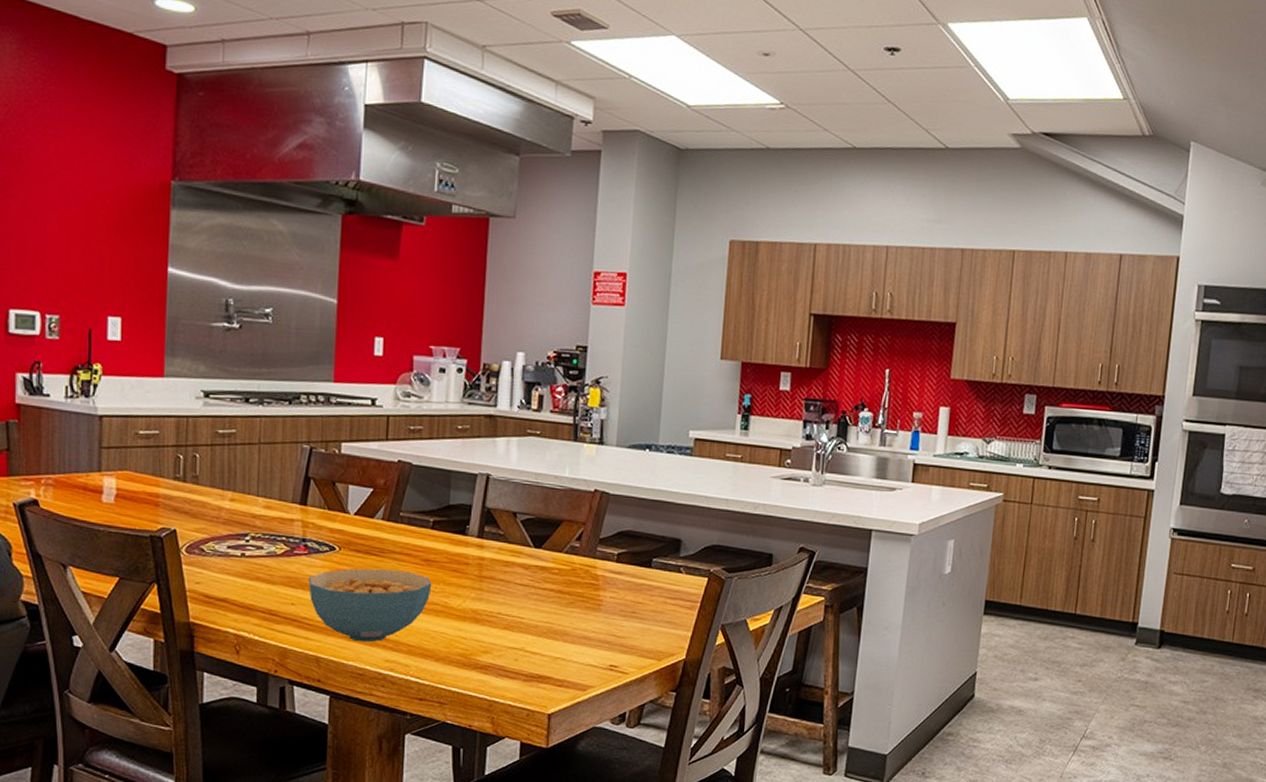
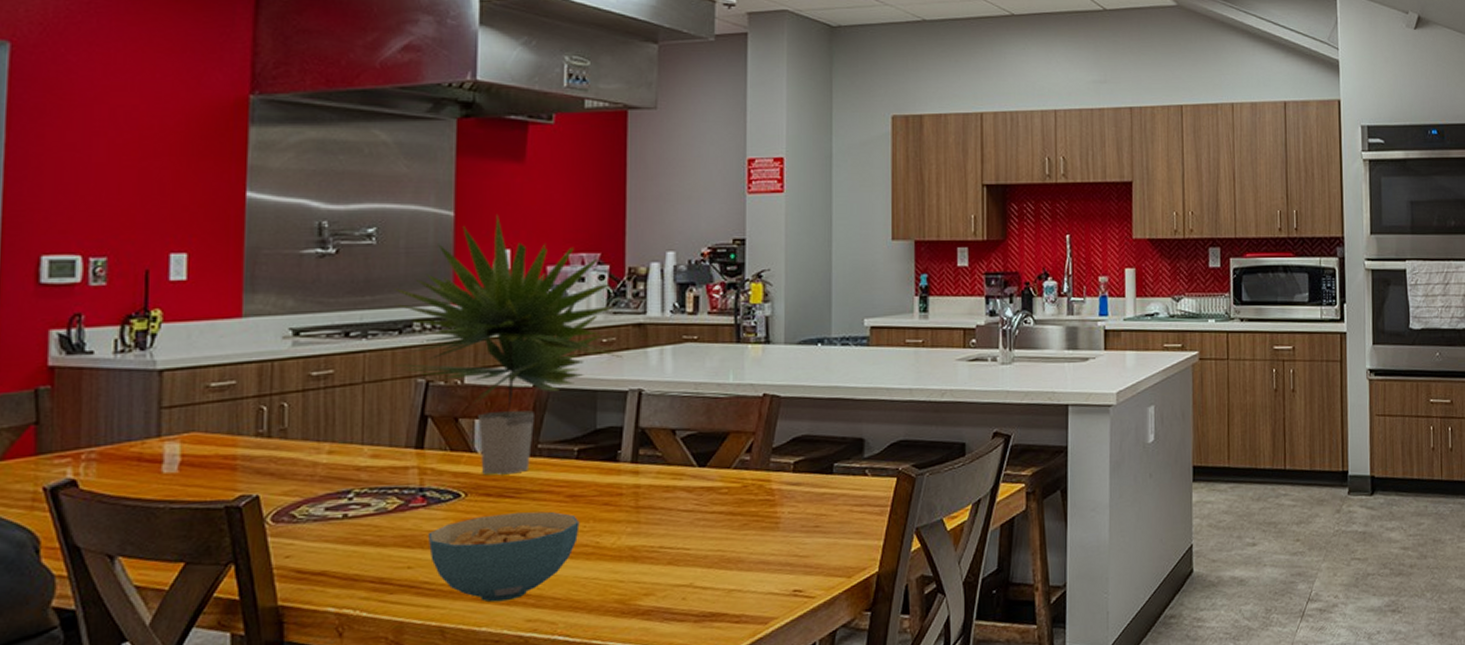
plant: none [278,305,475,536] -> present [387,214,623,476]

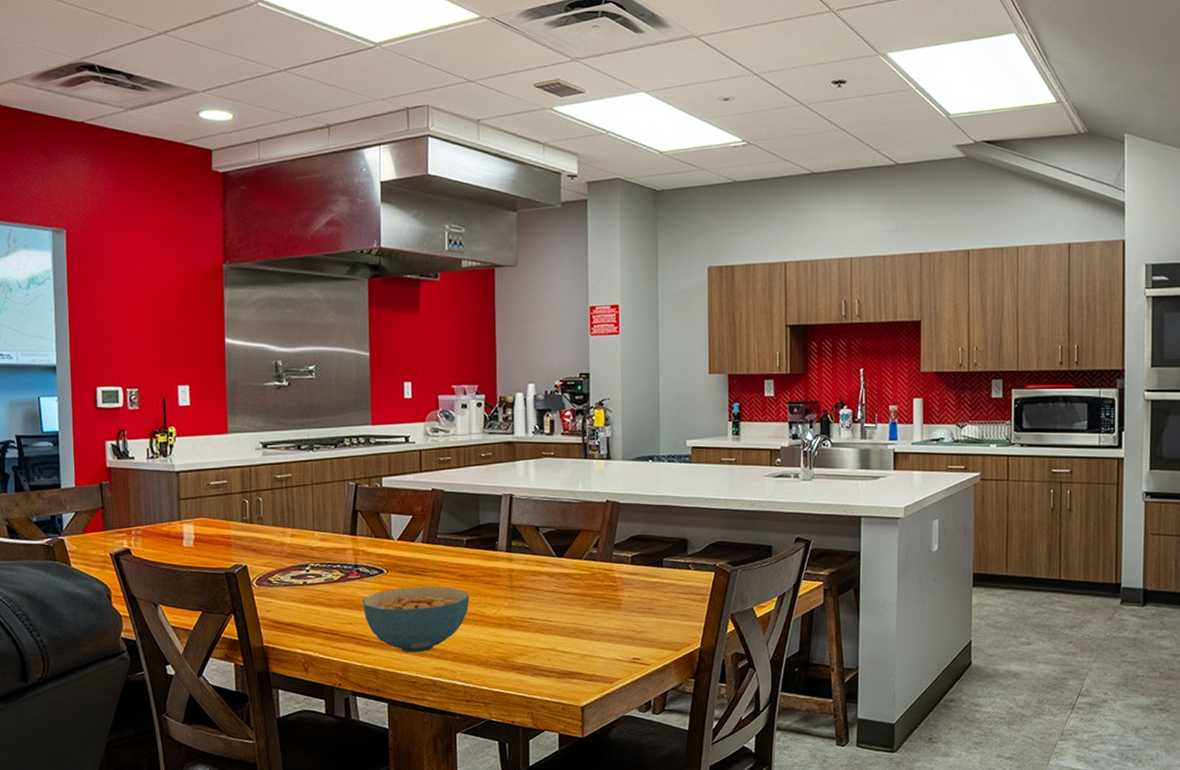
plant: present [387,214,623,476] -> none [327,354,498,557]

